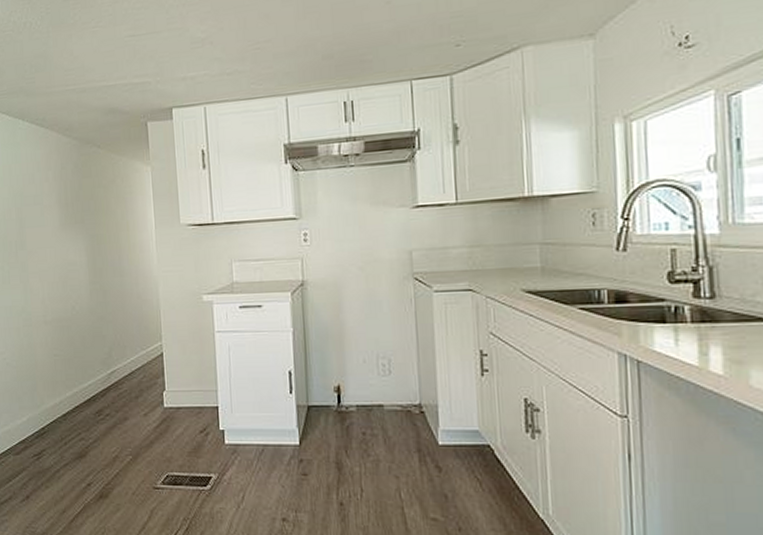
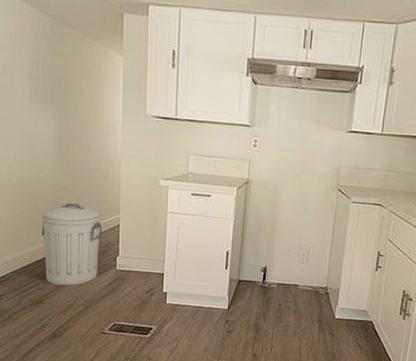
trash can: none [80,334,146,432] -> present [41,203,103,286]

